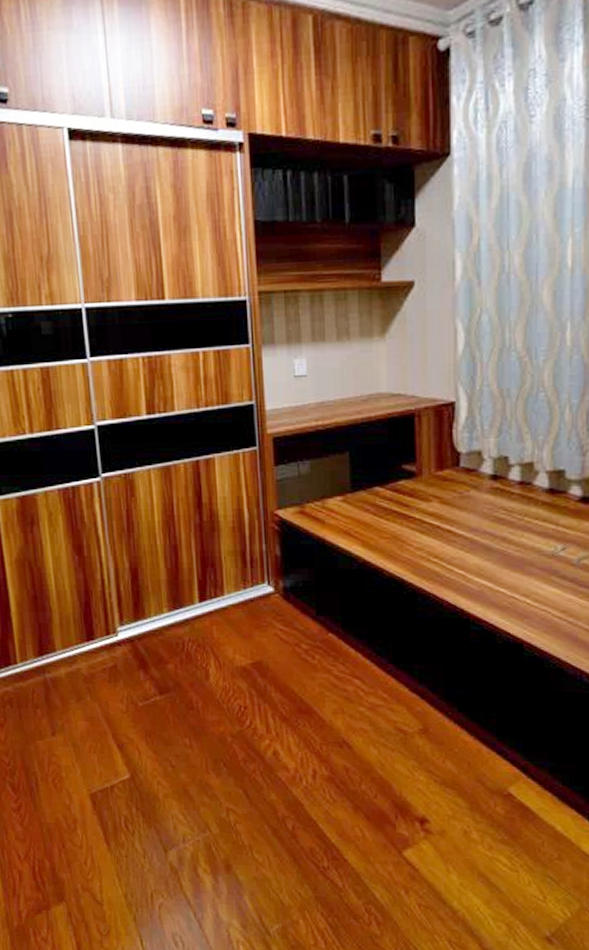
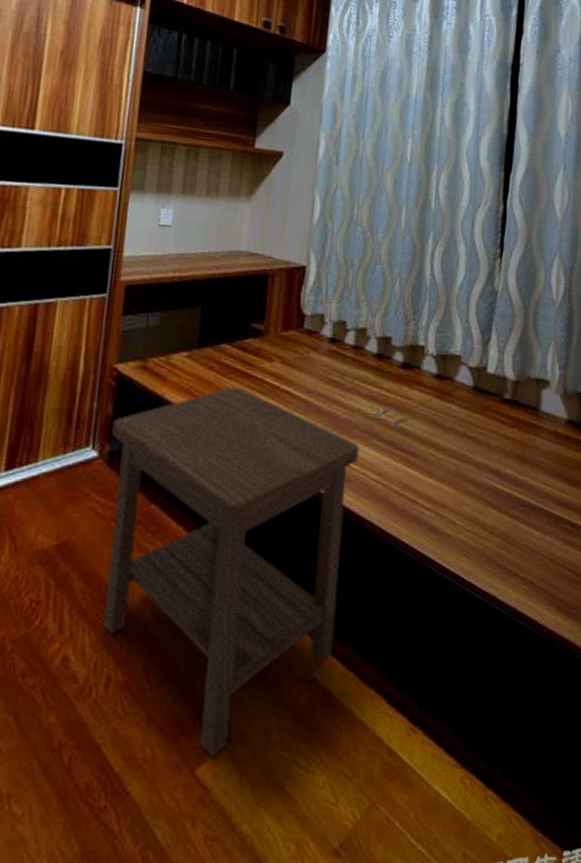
side table: none [282,527,538,845] -> present [102,387,360,758]

